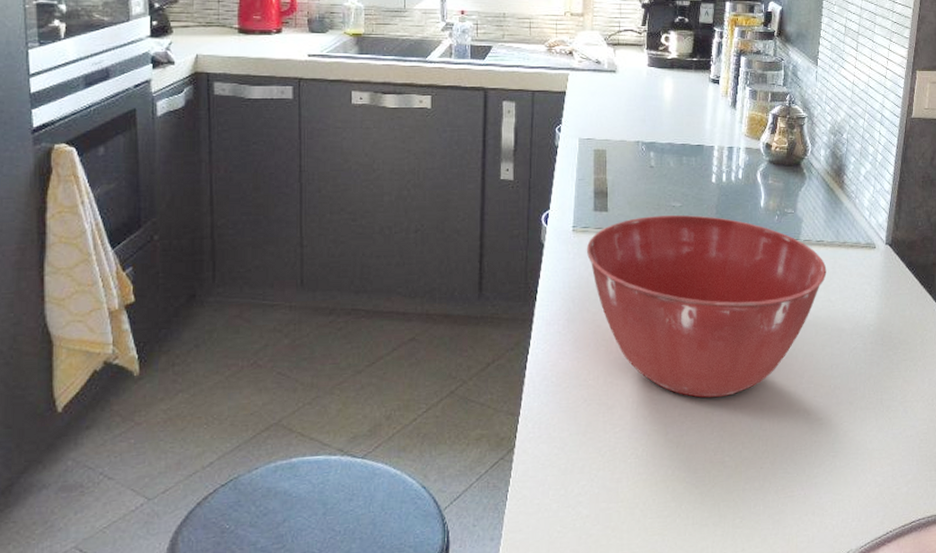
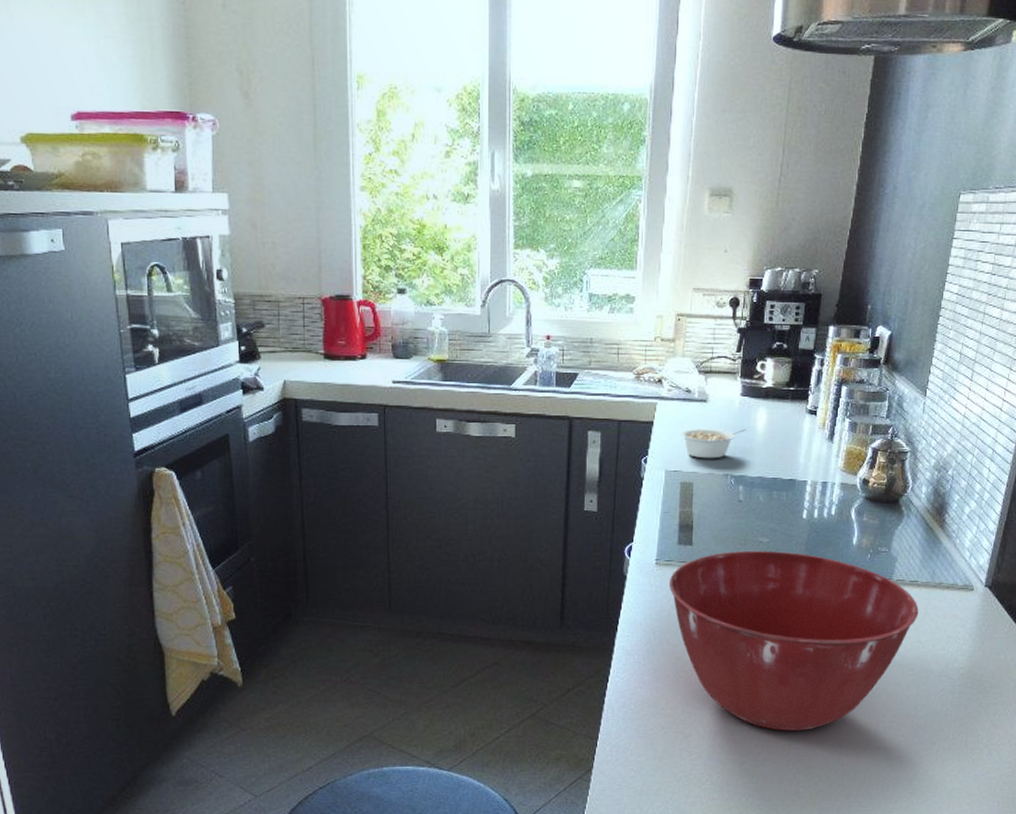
legume: none [593,97,654,127] -> present [681,428,746,459]

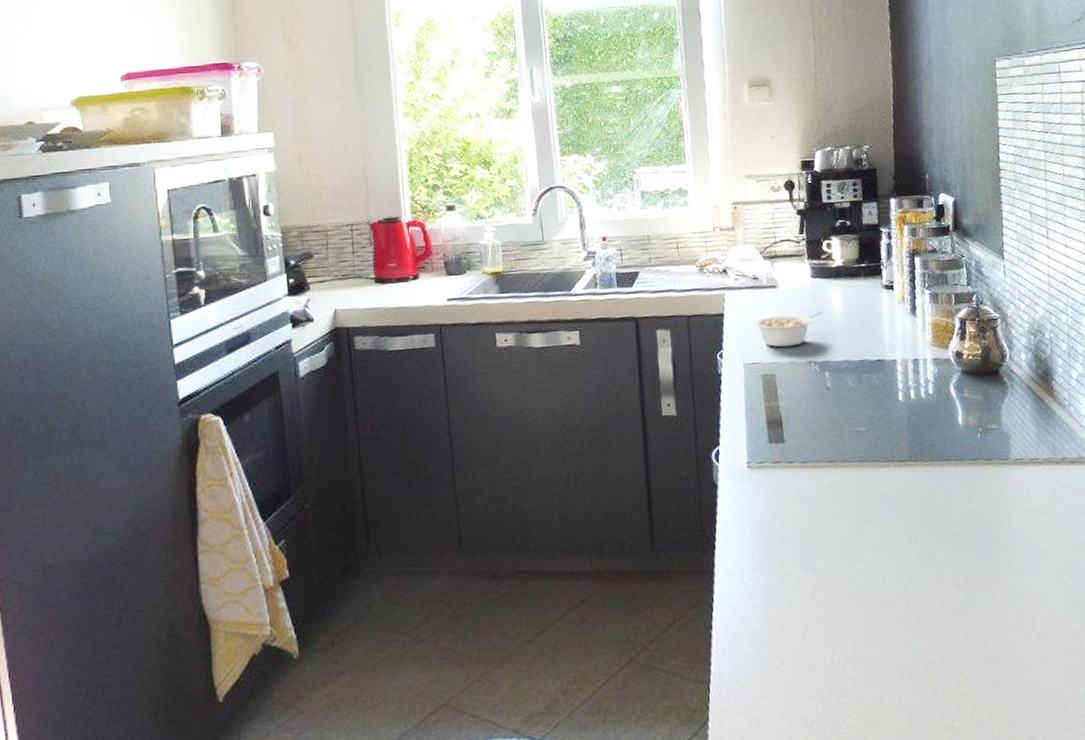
mixing bowl: present [668,551,919,732] -> none [765,439,1048,652]

